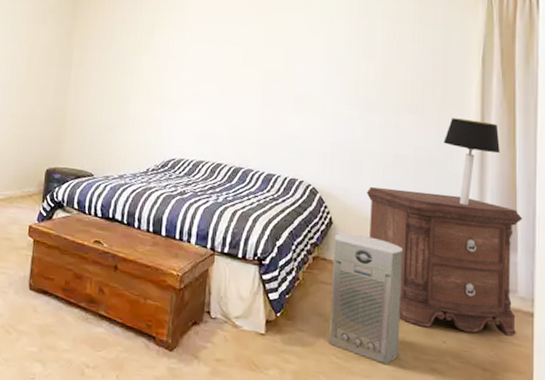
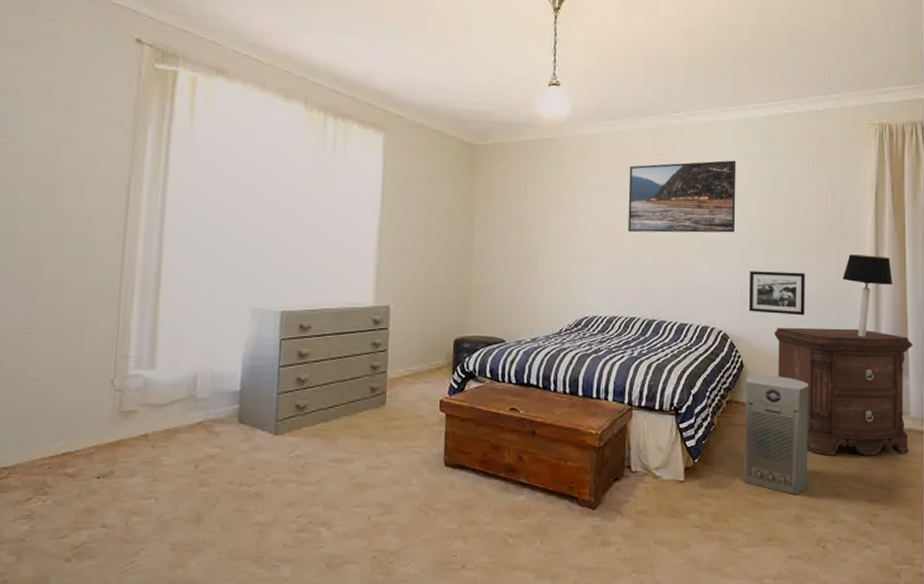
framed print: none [218,15,332,88] -> present [628,160,736,233]
picture frame: none [341,127,402,177] -> present [749,271,805,316]

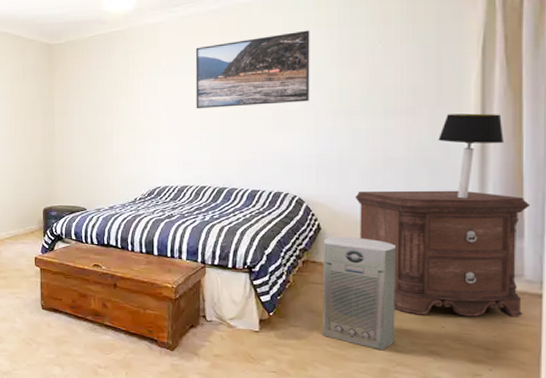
picture frame: present [749,271,805,316] -> none [327,136,392,179]

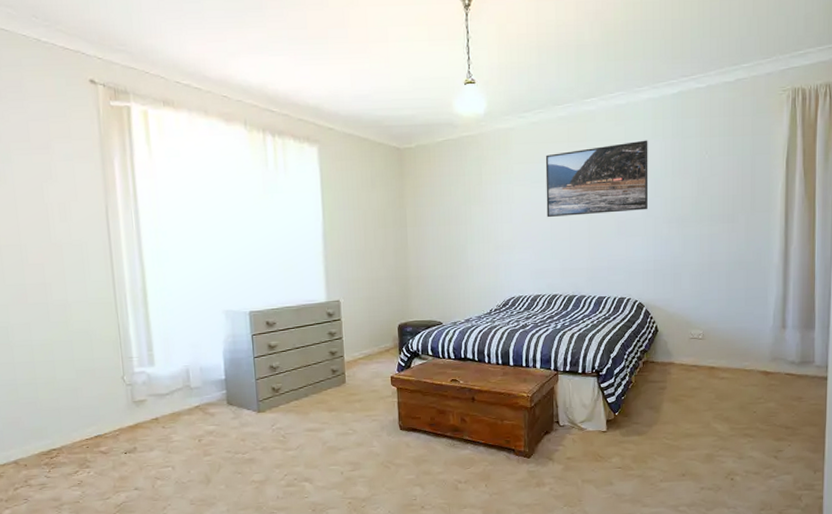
air purifier: present [321,236,396,351] -> none [659,336,719,438]
nightstand: present [355,190,531,317] -> none [686,289,820,404]
table lamp: present [438,113,504,199] -> none [752,220,801,297]

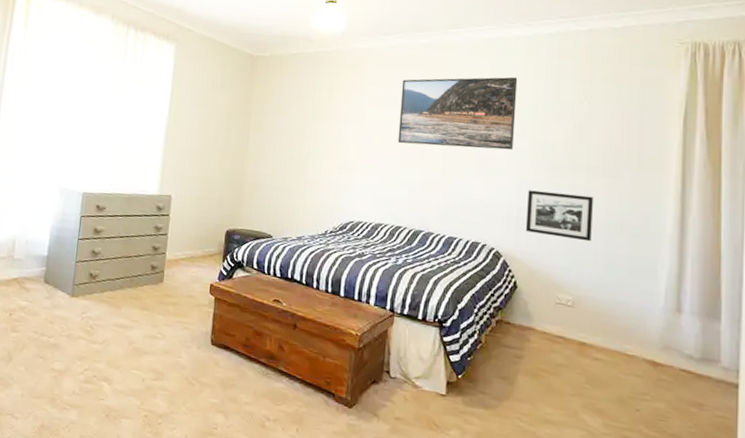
picture frame: none [663,242,716,282] -> present [526,190,593,242]

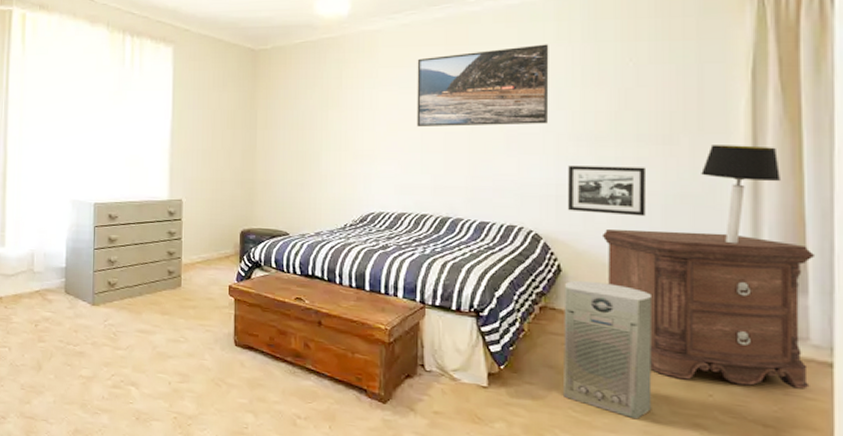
air purifier: none [511,297,593,431] -> present [562,280,652,420]
nightstand: none [553,251,728,407] -> present [601,229,816,390]
table lamp: none [639,181,703,272] -> present [701,145,780,244]

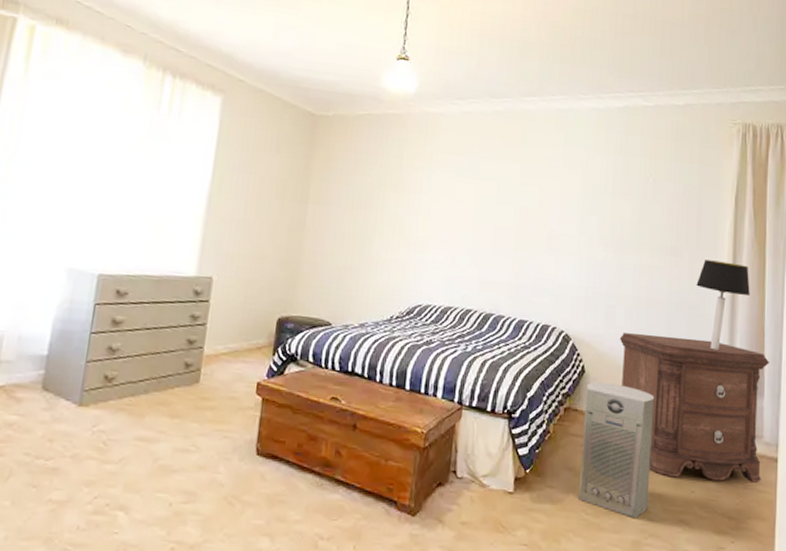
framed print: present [416,44,549,127] -> none [470,148,589,228]
picture frame: present [568,165,645,217] -> none [594,269,656,322]

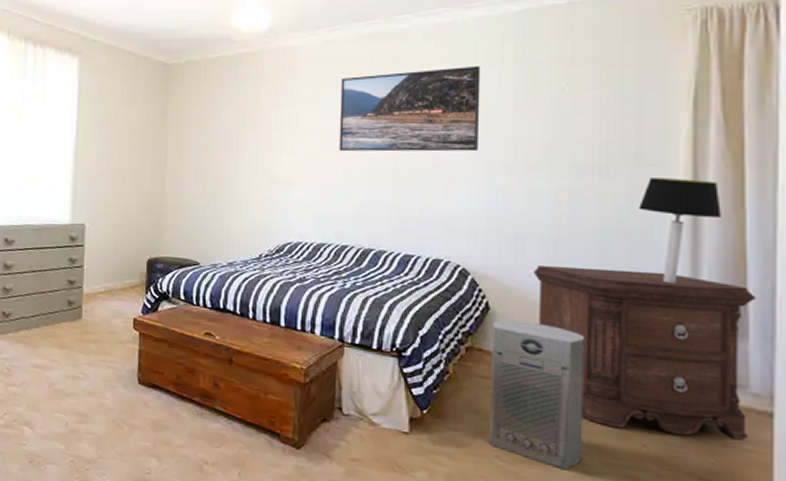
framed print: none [470,148,589,228] -> present [339,65,481,152]

